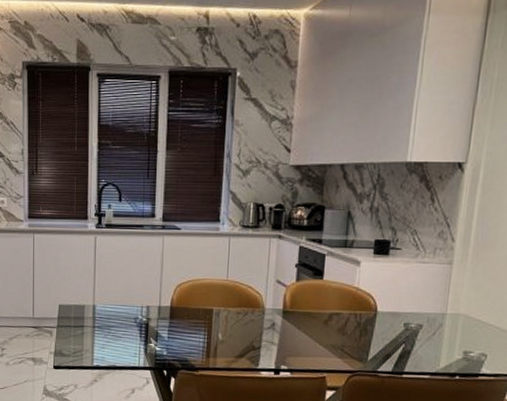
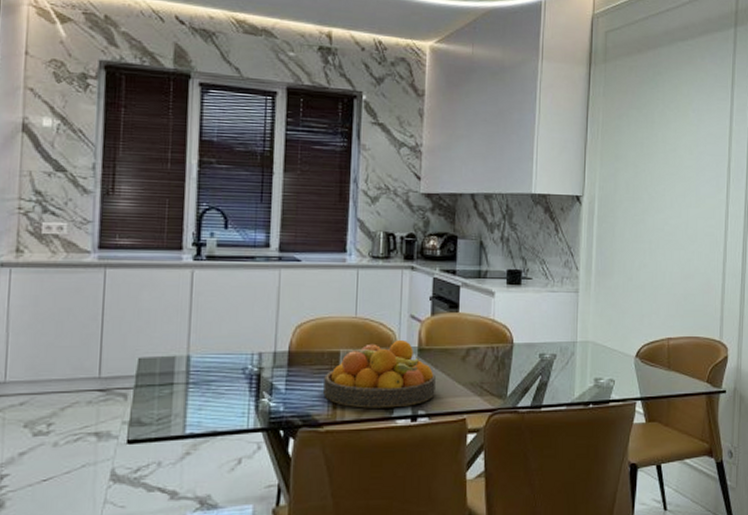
fruit bowl: none [199,301,298,361] -> present [323,339,436,408]

